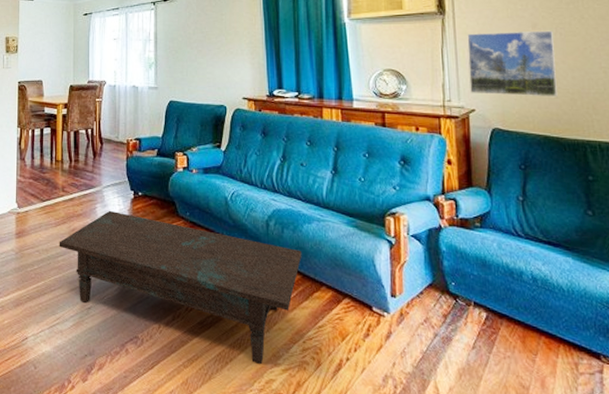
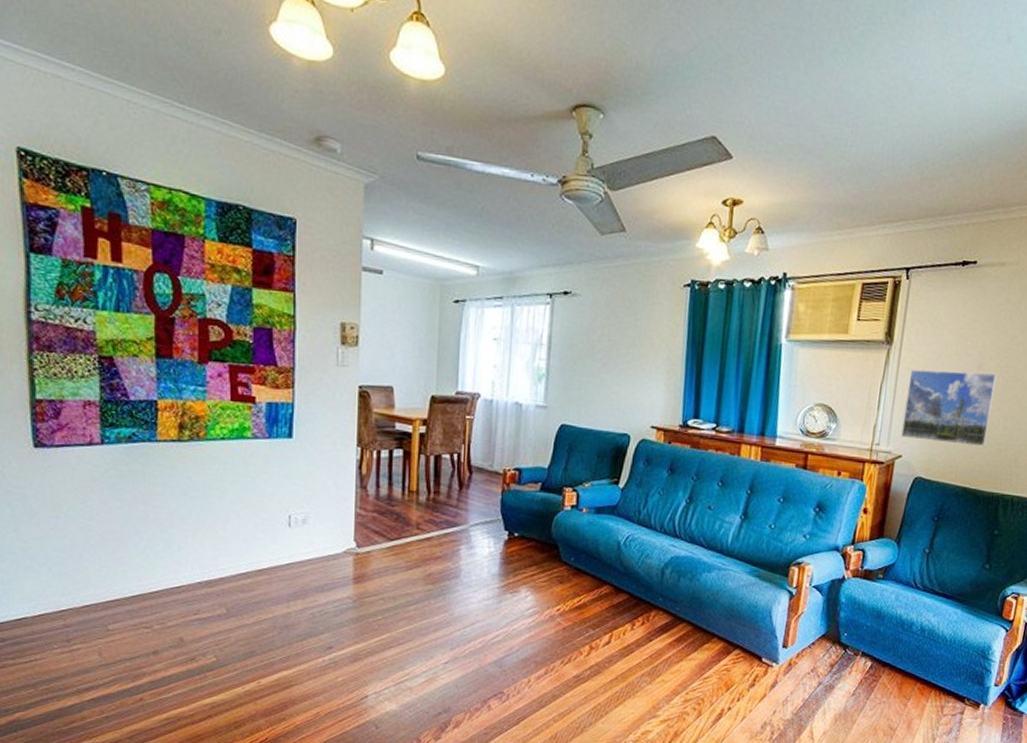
coffee table: present [59,210,302,364] -> none [410,553,697,716]

